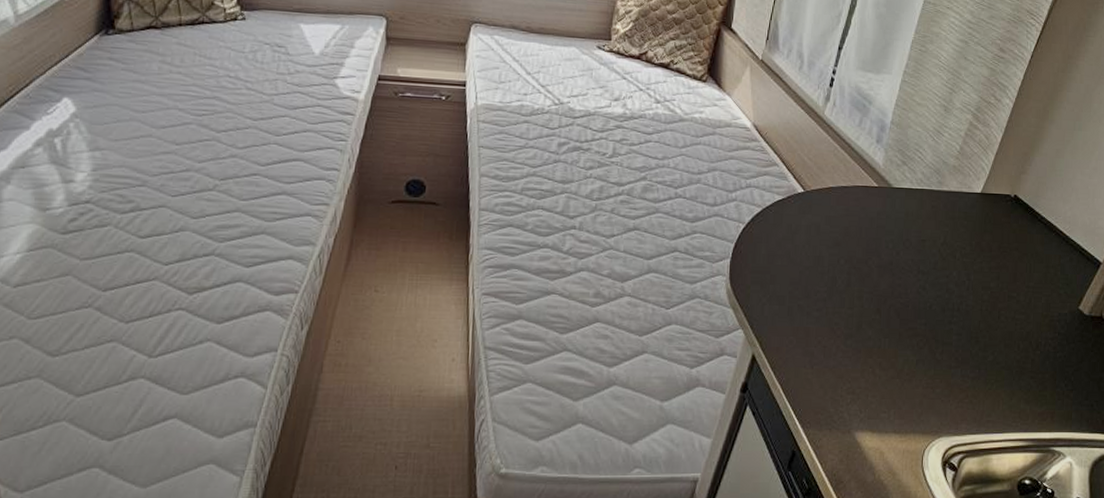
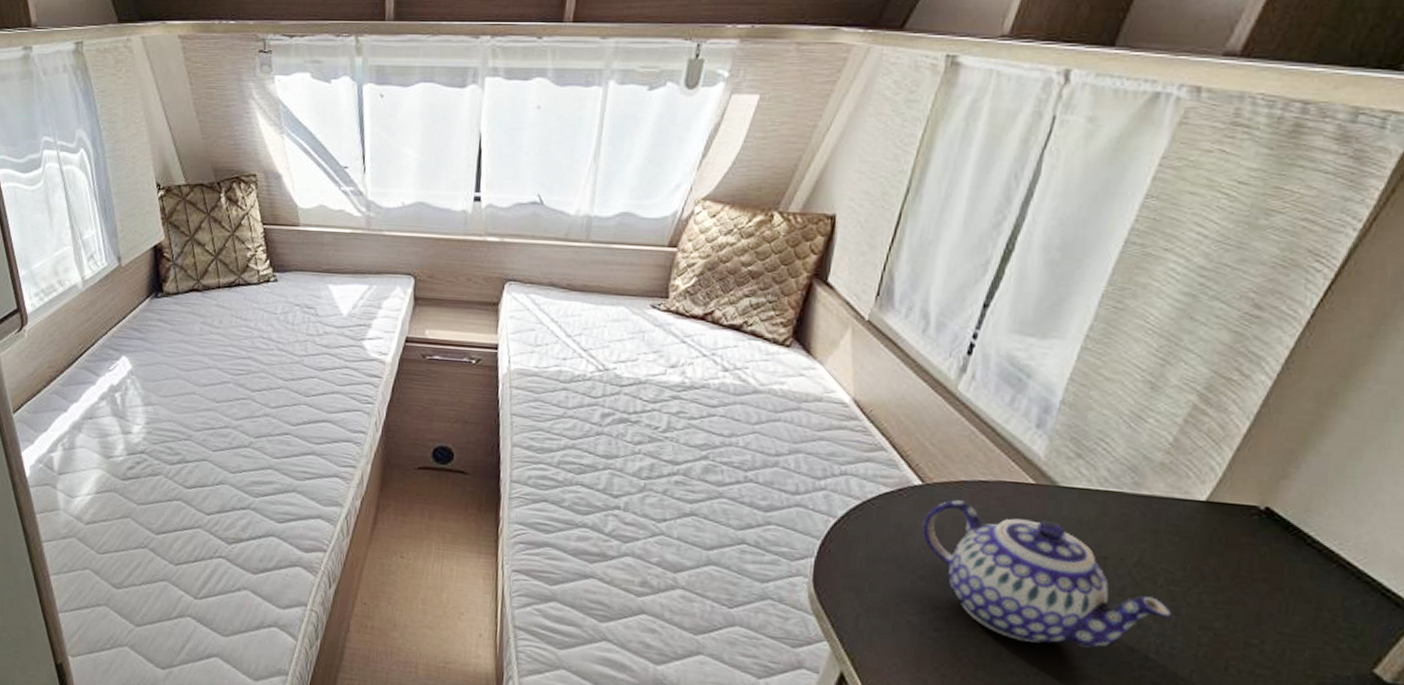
teapot: none [805,203,965,312] -> present [922,500,1171,648]

